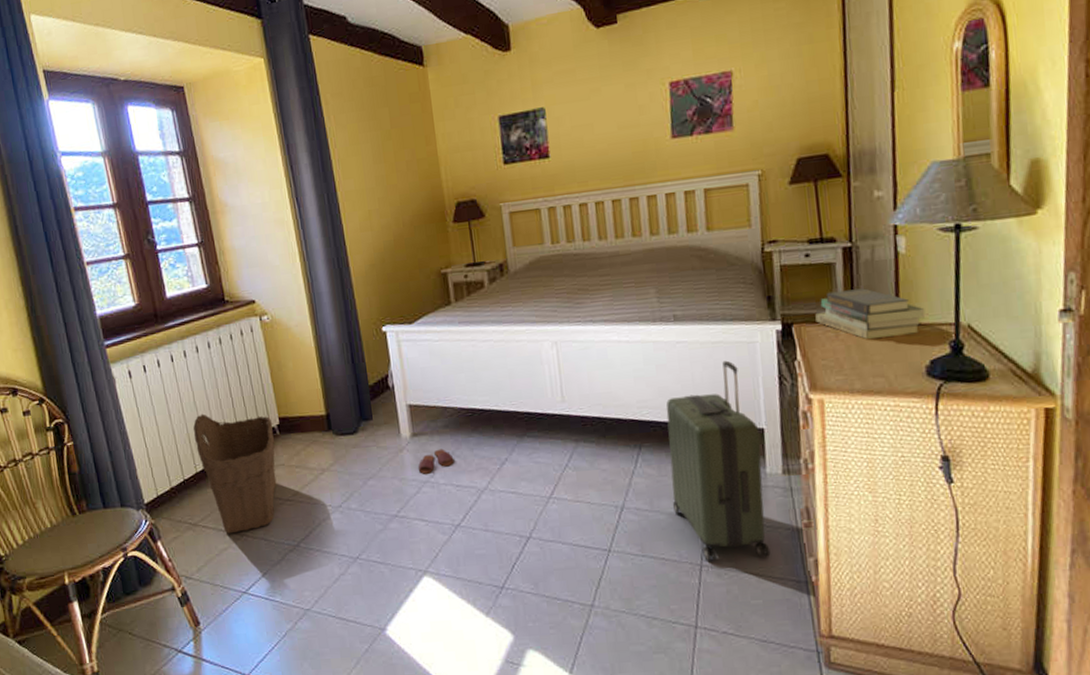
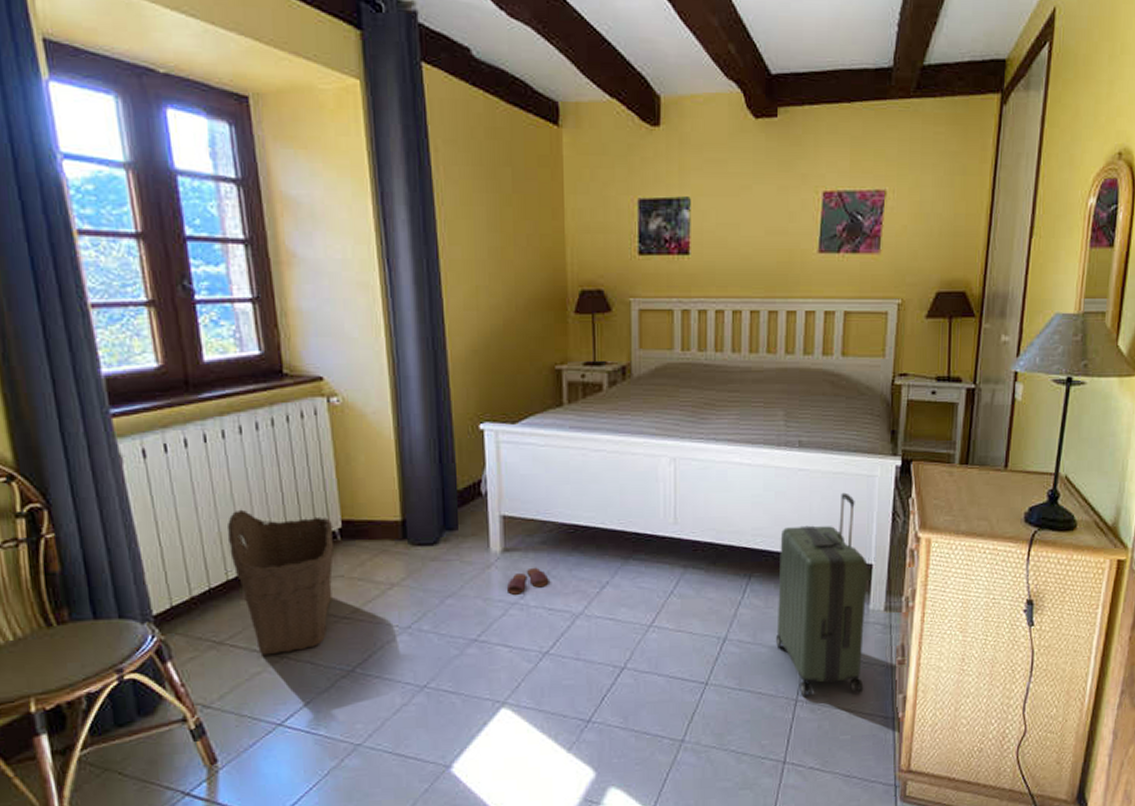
books: present [815,288,926,340] -> none [933,431,1031,483]

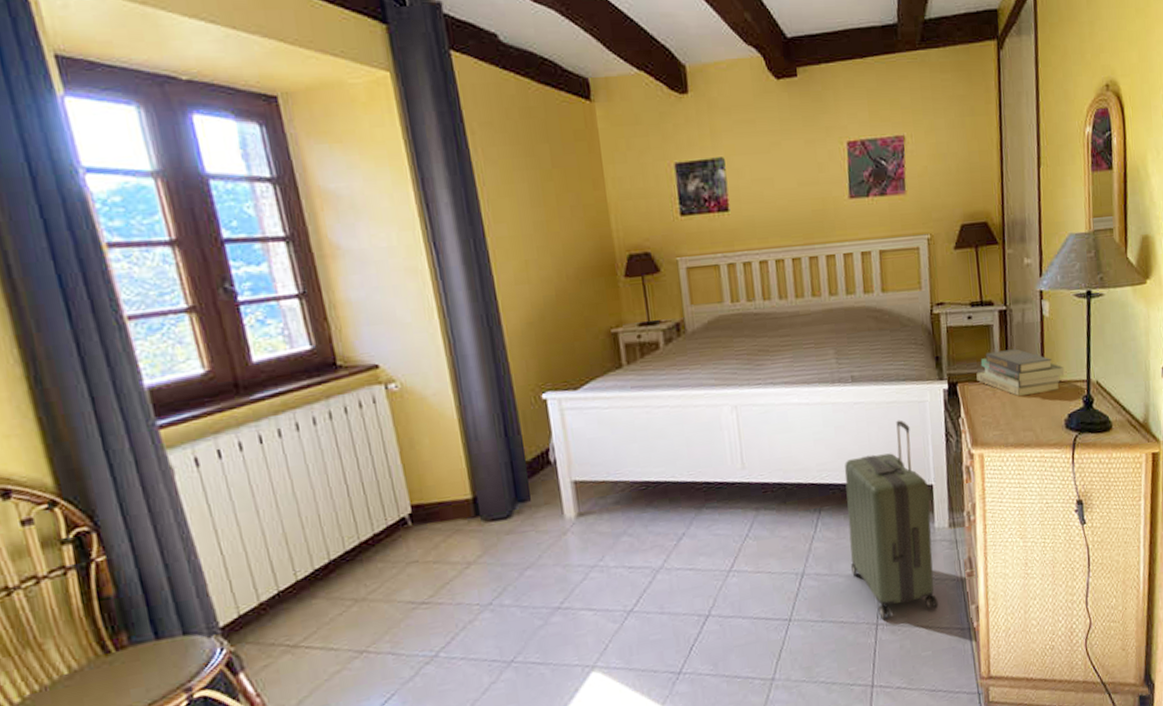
wicker basket: present [226,509,335,655] -> none [291,504,409,653]
slippers: present [506,567,549,595] -> none [584,527,627,558]
books: none [933,431,1031,483] -> present [976,348,1065,397]

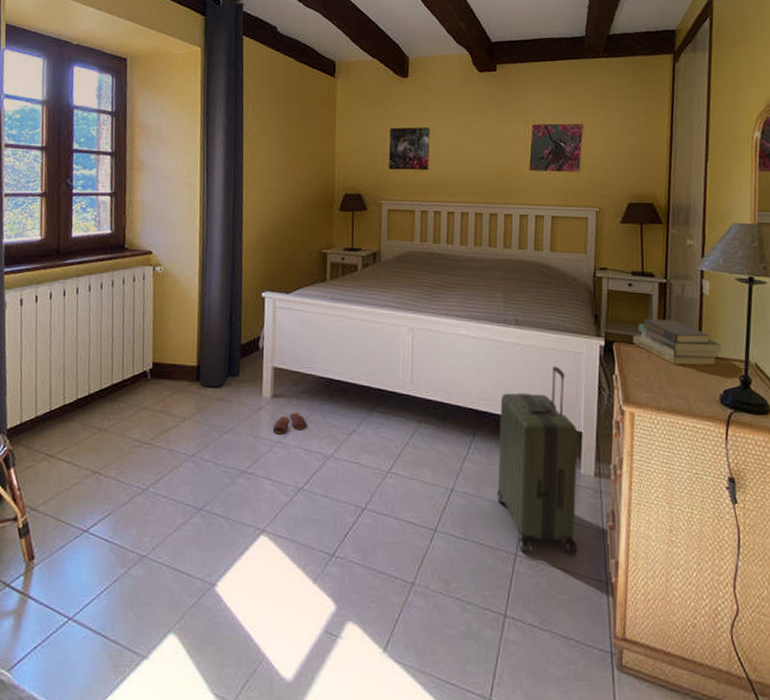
slippers: none [584,527,627,558] -> present [272,412,307,435]

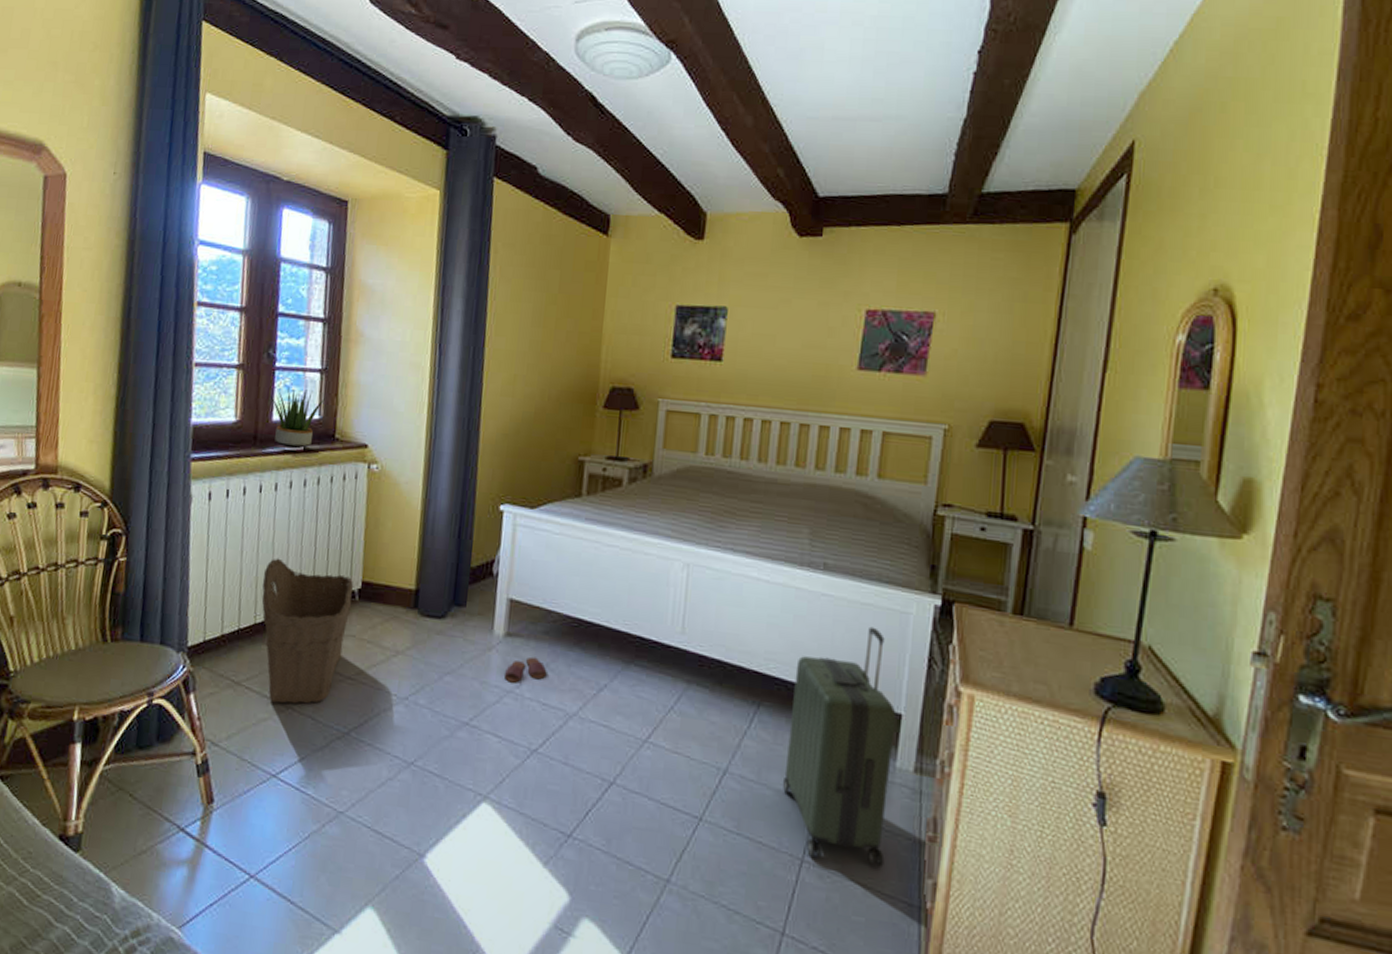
wicker basket: none [68,349,146,470] -> present [261,558,354,704]
potted plant: none [69,208,116,259] -> present [270,386,327,449]
books: present [633,319,722,365] -> none [980,575,1104,644]

